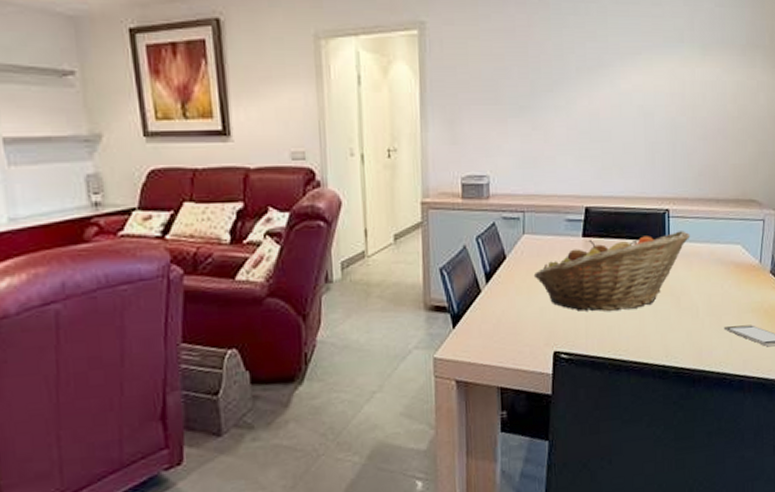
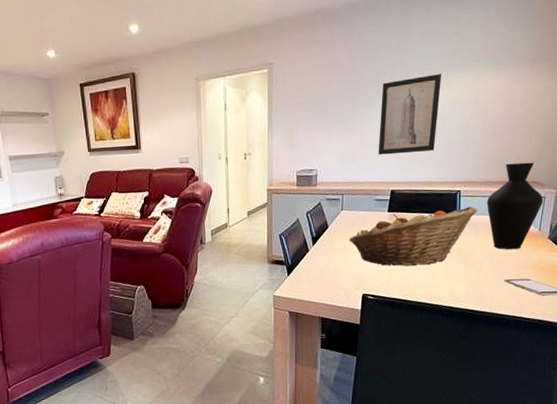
wall art: none [567,54,642,159] -> present [378,73,442,155]
vase: none [699,175,763,288] -> present [486,162,544,250]

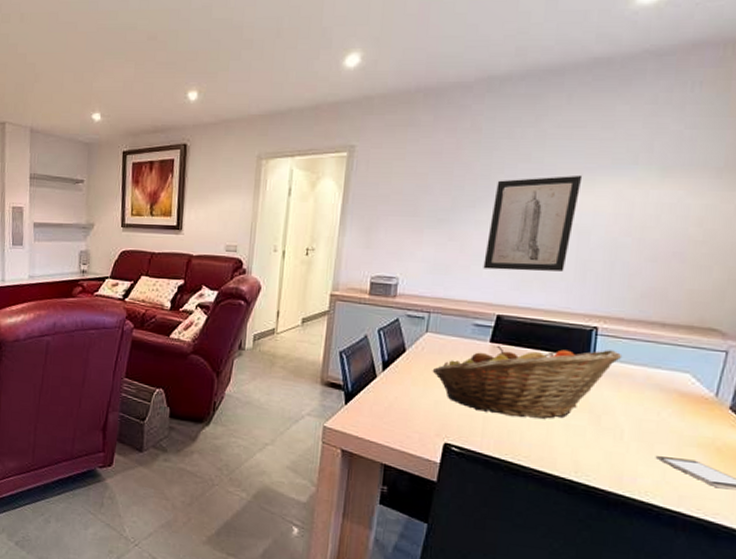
vase: present [486,162,544,250] -> none [635,300,726,418]

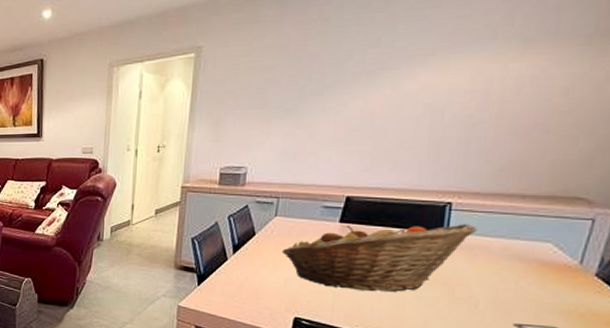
wall art: present [483,175,583,272] -> none [332,54,436,154]

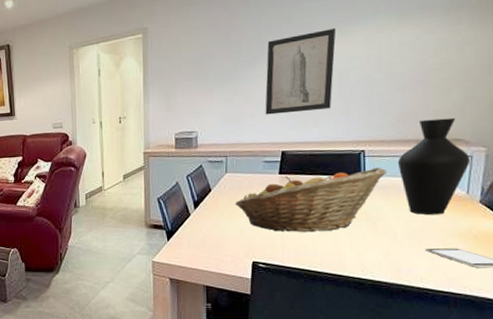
wall art: none [332,54,436,154] -> present [265,27,336,115]
vase: none [492,171,592,286] -> present [397,117,471,215]

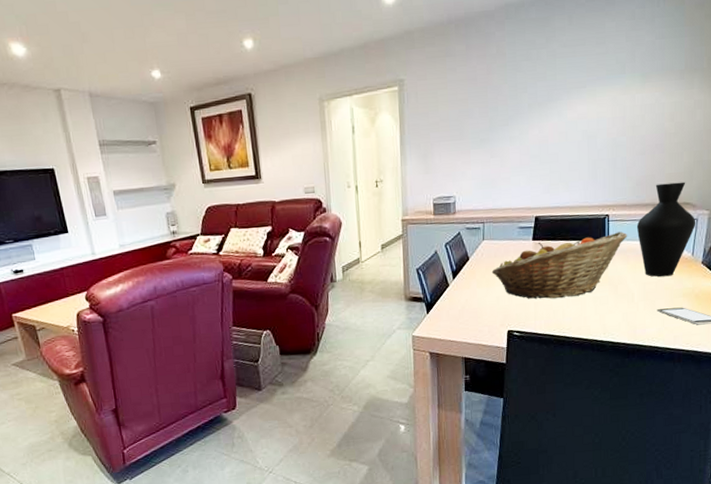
wall art: present [265,27,336,115] -> none [520,87,587,179]

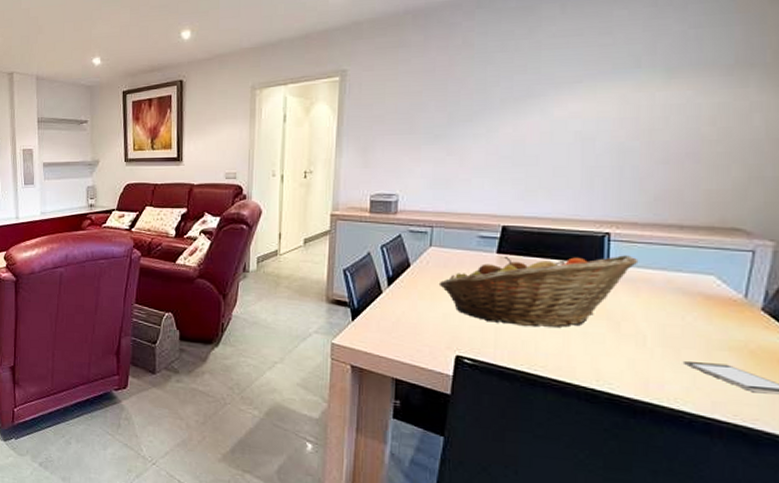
vase: present [636,182,696,277] -> none [652,201,752,321]

